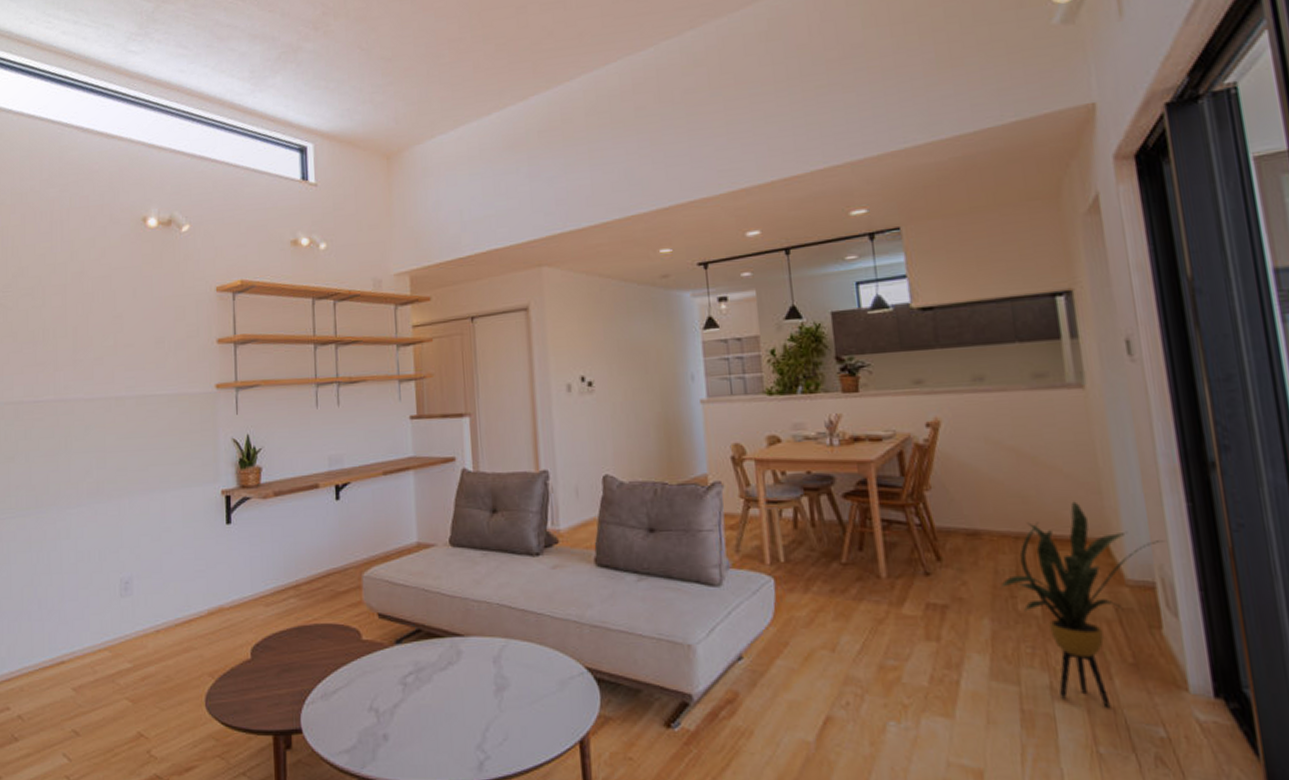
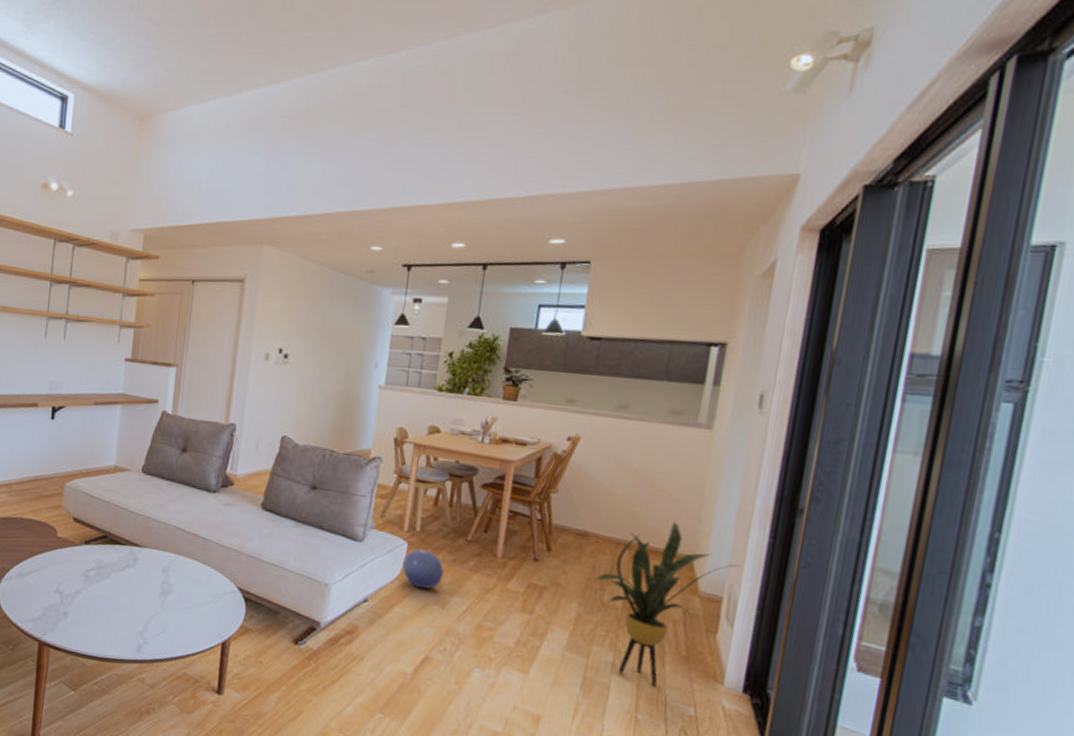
ball: none [773,583,825,631] -> present [402,549,444,589]

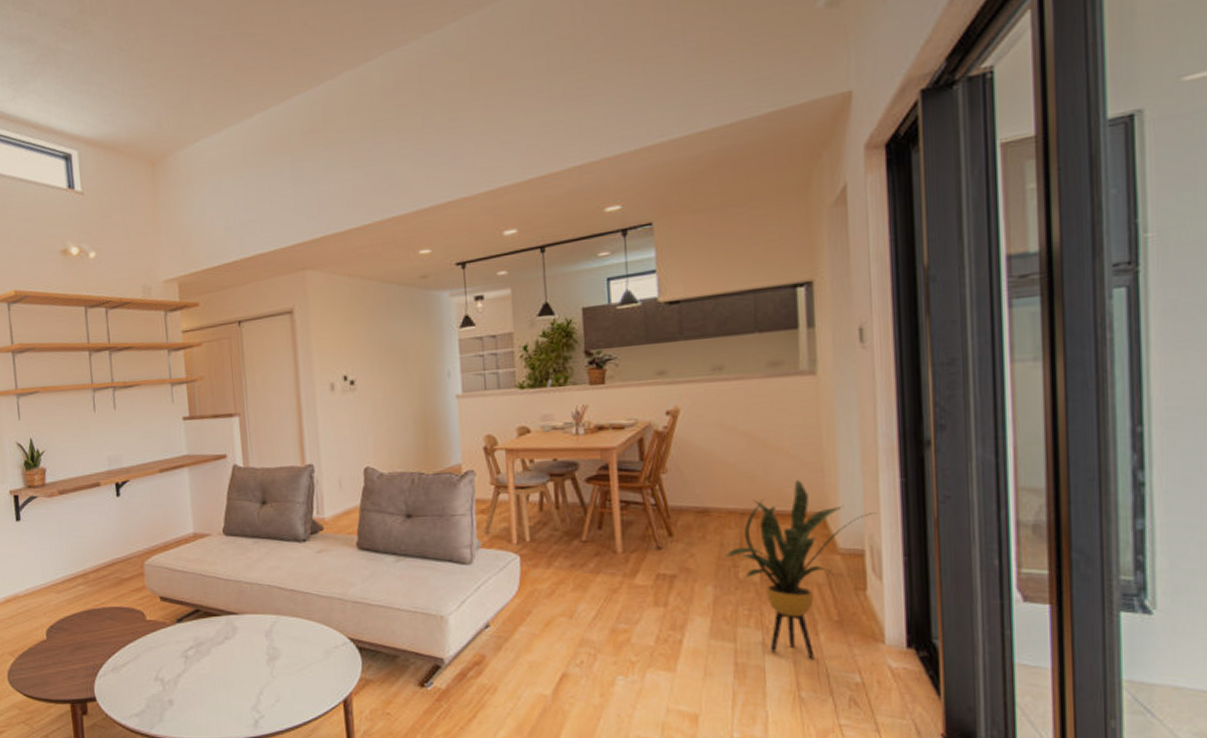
ball: present [402,549,444,589] -> none [519,559,564,601]

